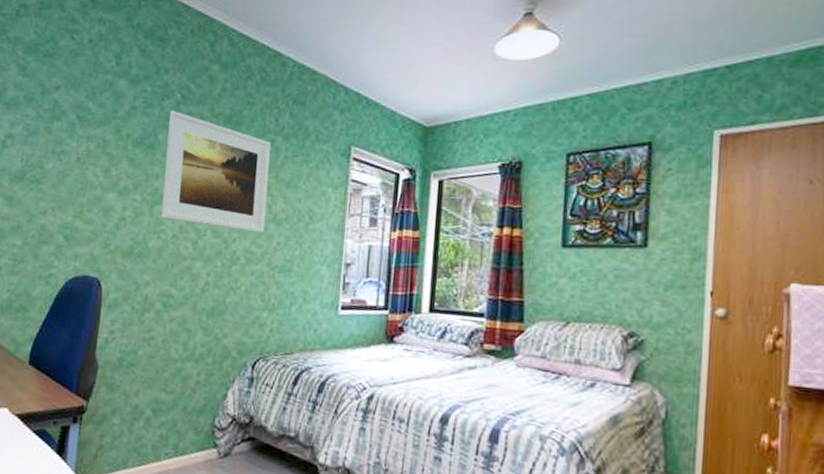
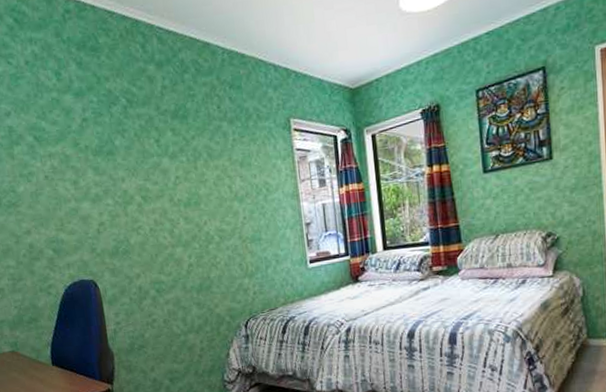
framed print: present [161,110,271,232] -> none [119,115,230,216]

